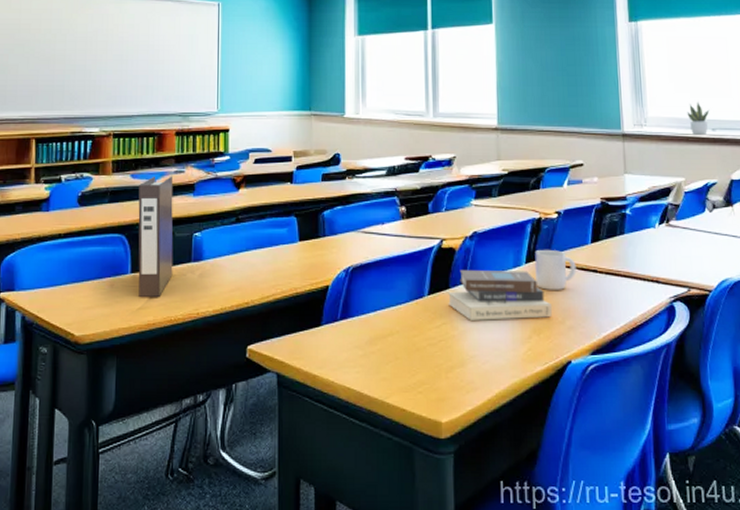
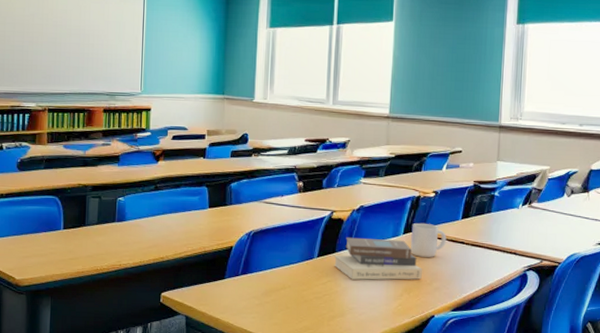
binder: present [138,176,173,297] -> none [69,147,101,250]
potted plant: present [687,101,710,135] -> none [559,99,580,129]

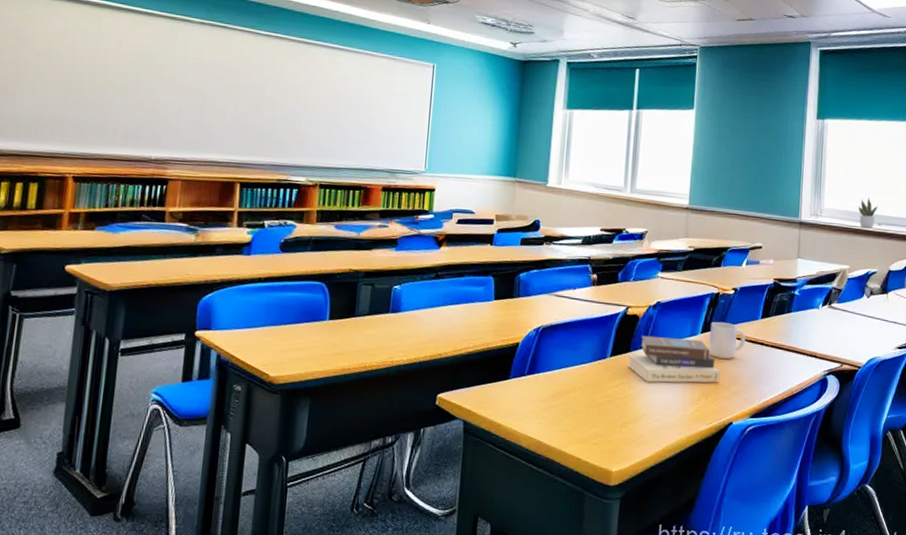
potted plant: none [559,99,580,129] -> present [858,197,878,229]

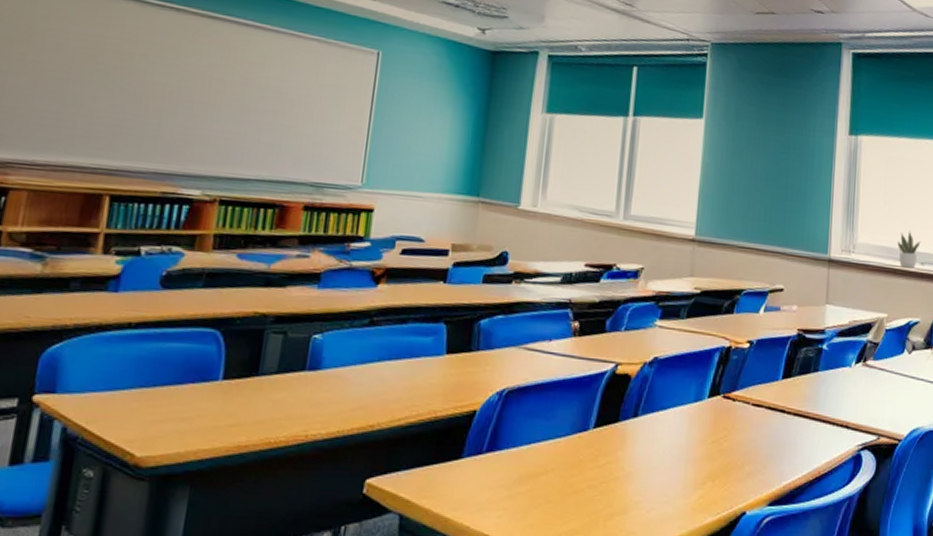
books: present [628,335,721,383] -> none [616,400,733,462]
mug: present [708,321,746,359] -> none [717,382,763,431]

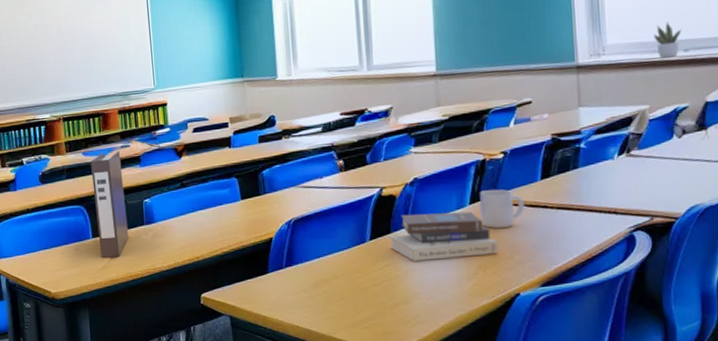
binder: none [230,258,293,412] -> present [91,150,129,258]
books: none [616,400,733,462] -> present [390,211,500,261]
mug: none [717,382,763,431] -> present [479,189,525,228]

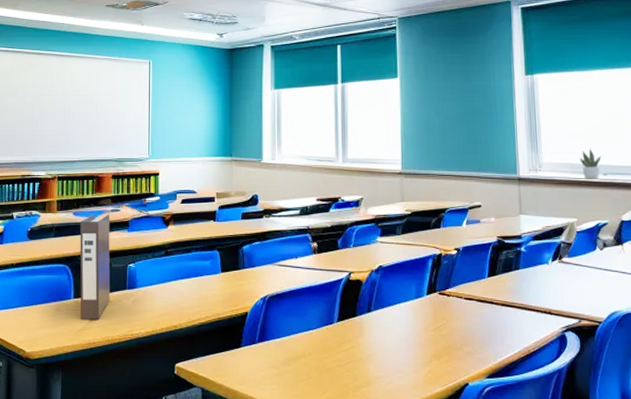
books: present [390,211,500,261] -> none [355,299,452,346]
mug: present [479,189,525,228] -> none [435,282,474,319]

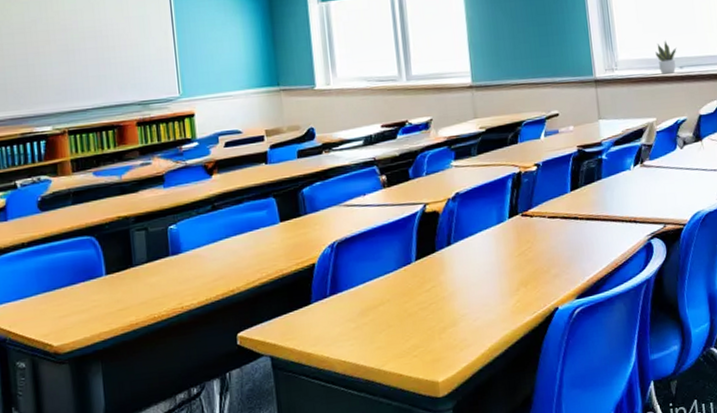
binder: present [79,214,111,320] -> none [103,169,151,298]

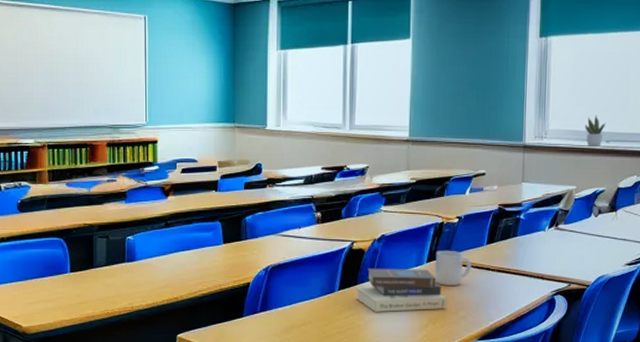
books: none [435,225,538,281] -> present [356,268,448,312]
mug: none [517,202,558,242] -> present [435,250,472,286]

